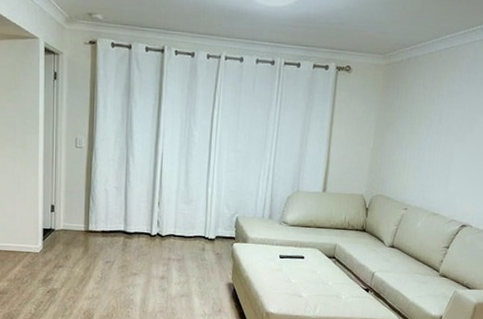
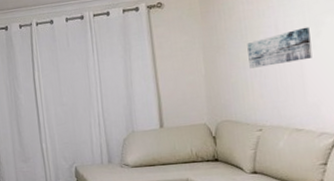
wall art: none [411,121,466,152] -> present [247,26,312,69]

